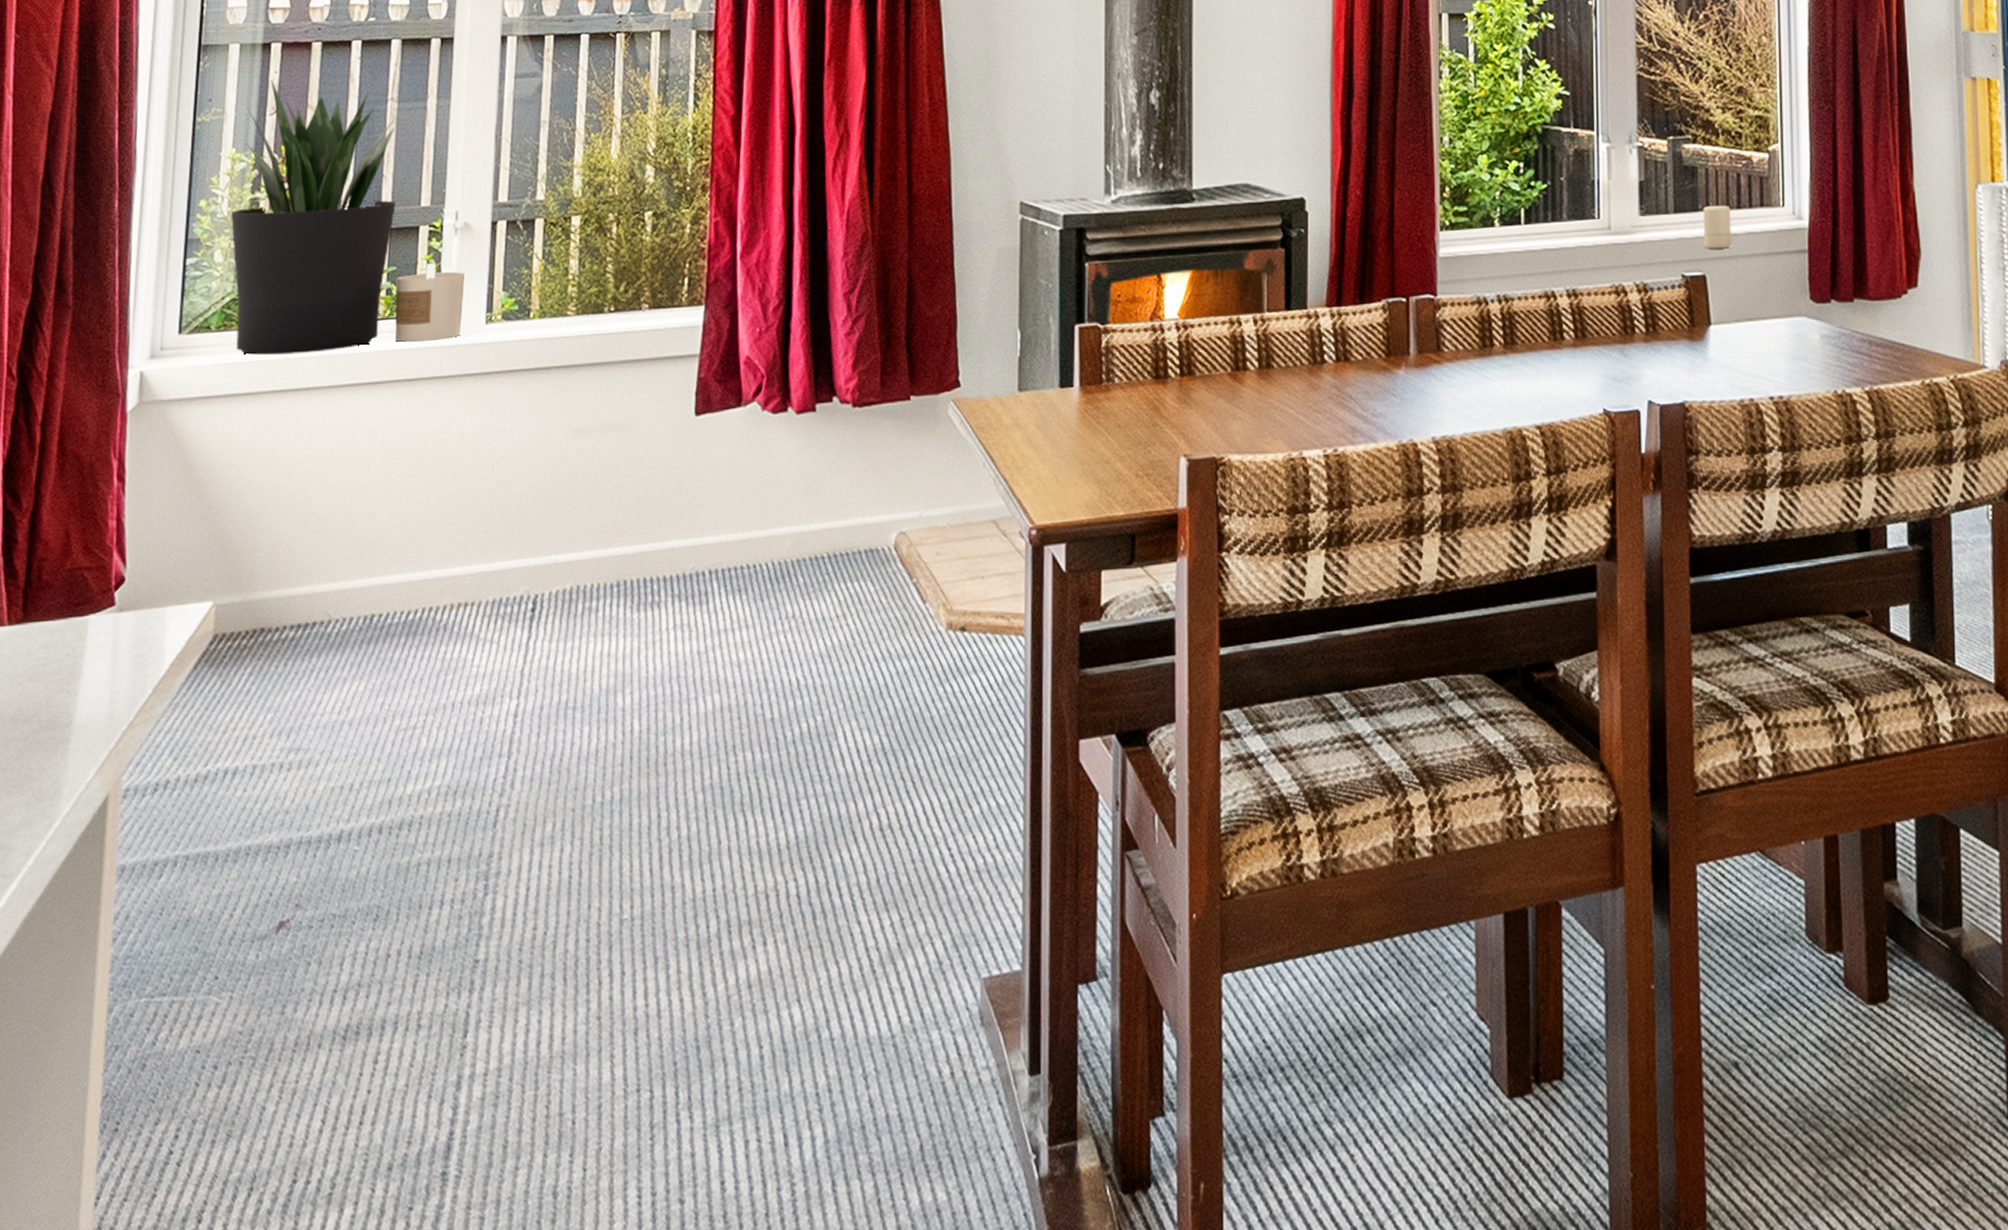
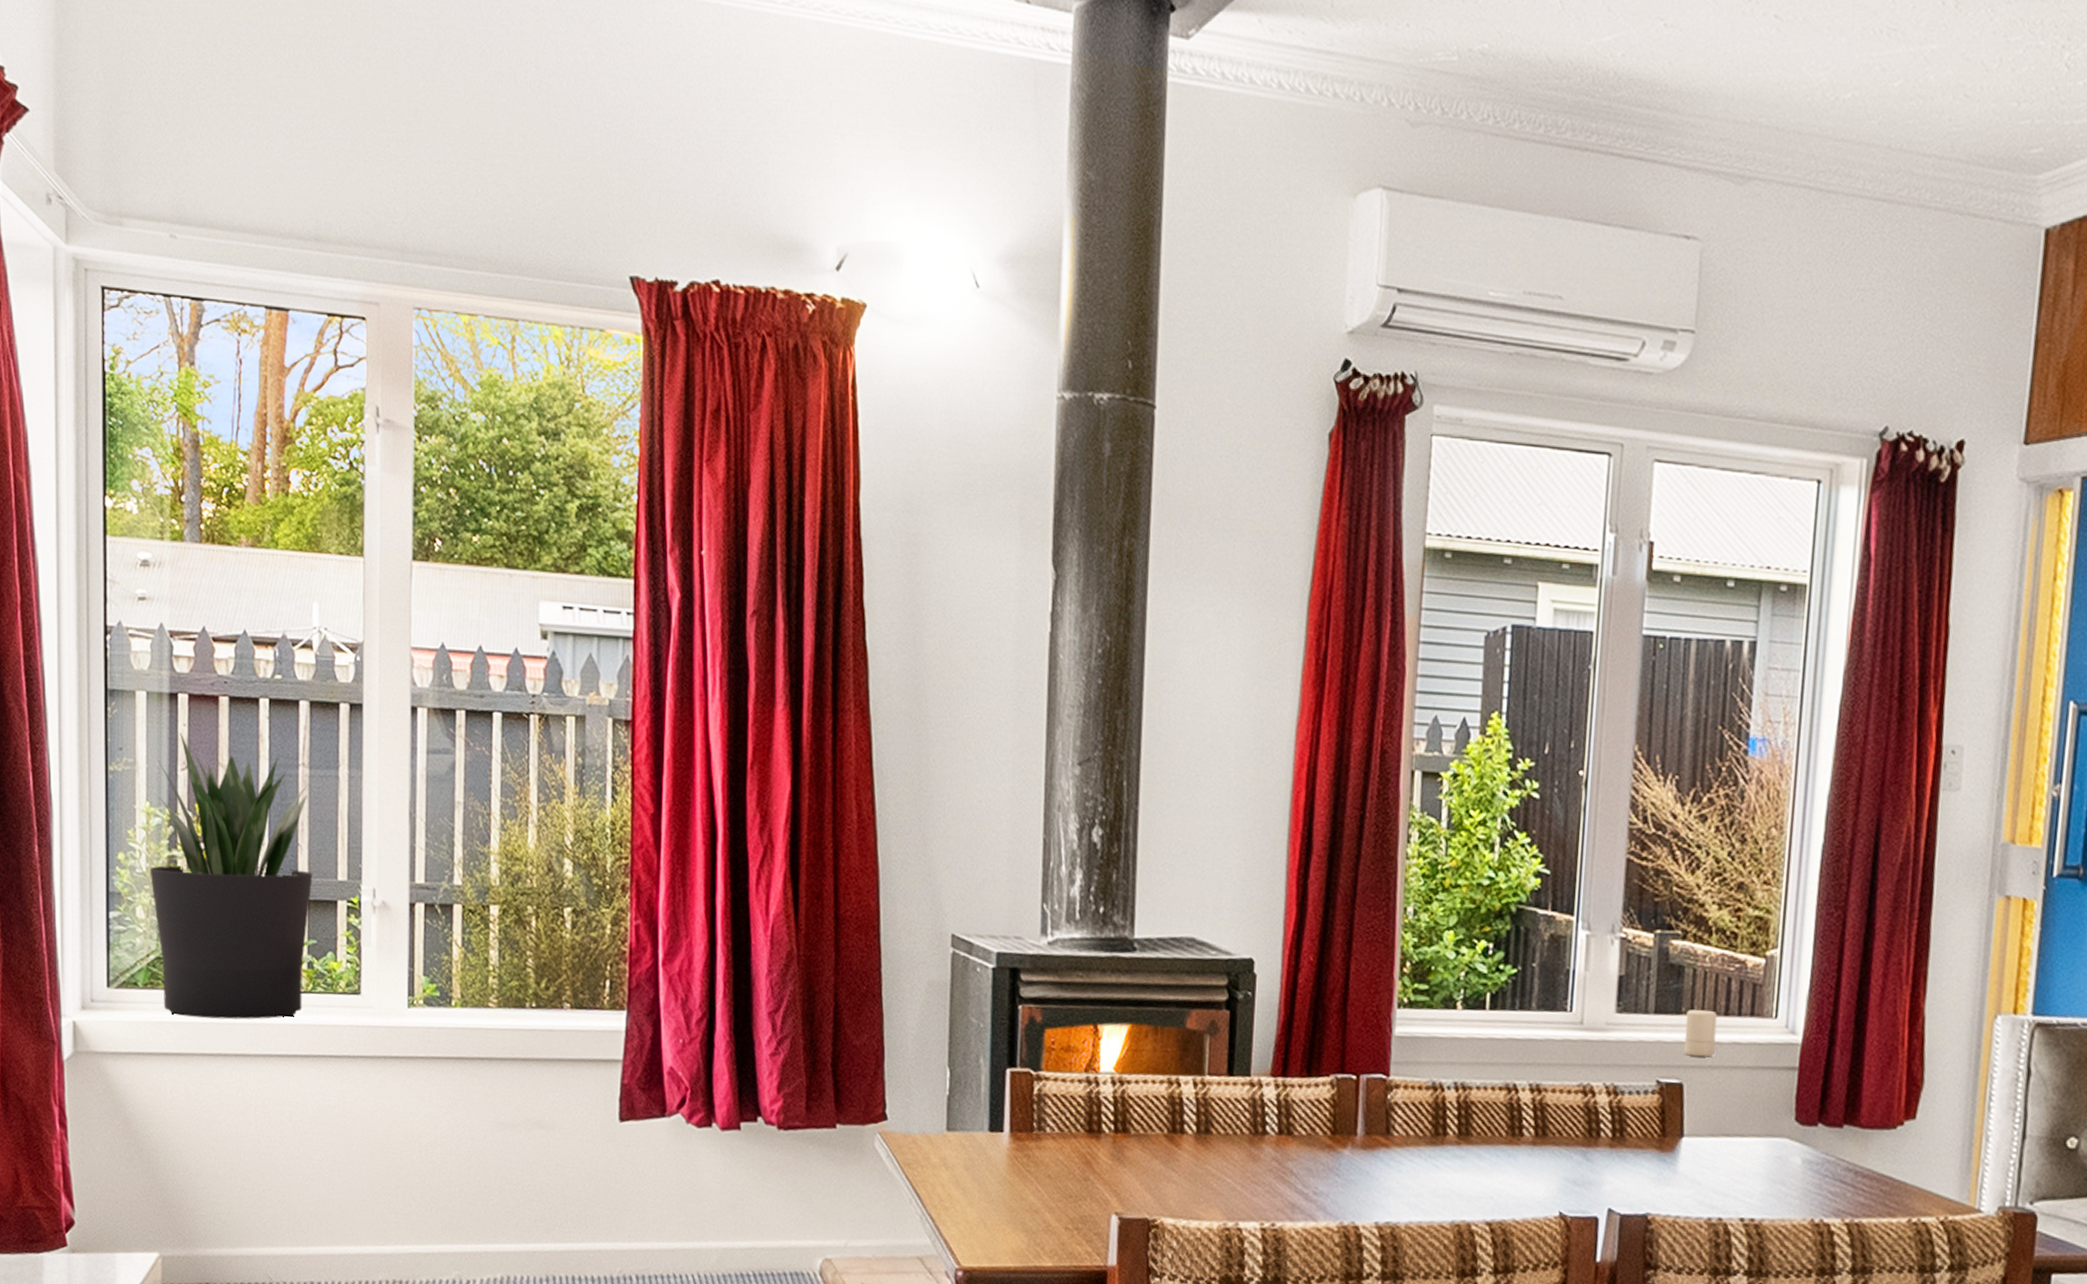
candle: present [395,263,464,343] -> none [317,939,385,1020]

